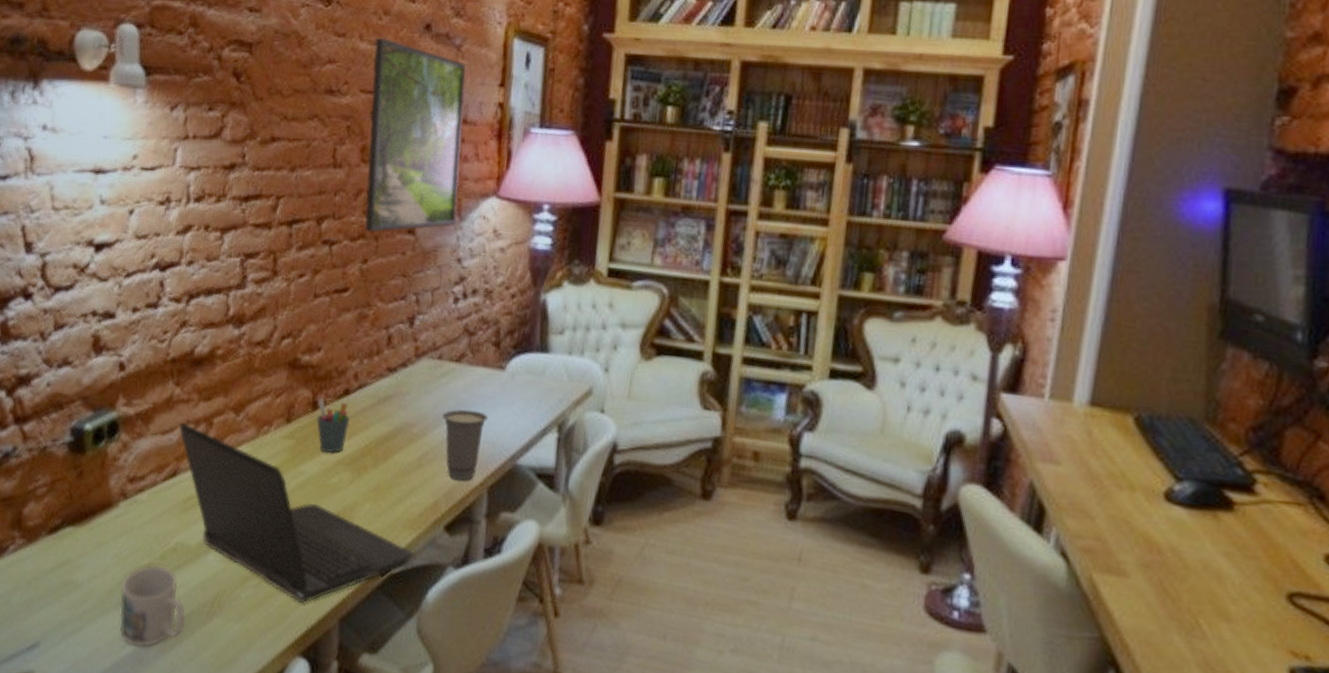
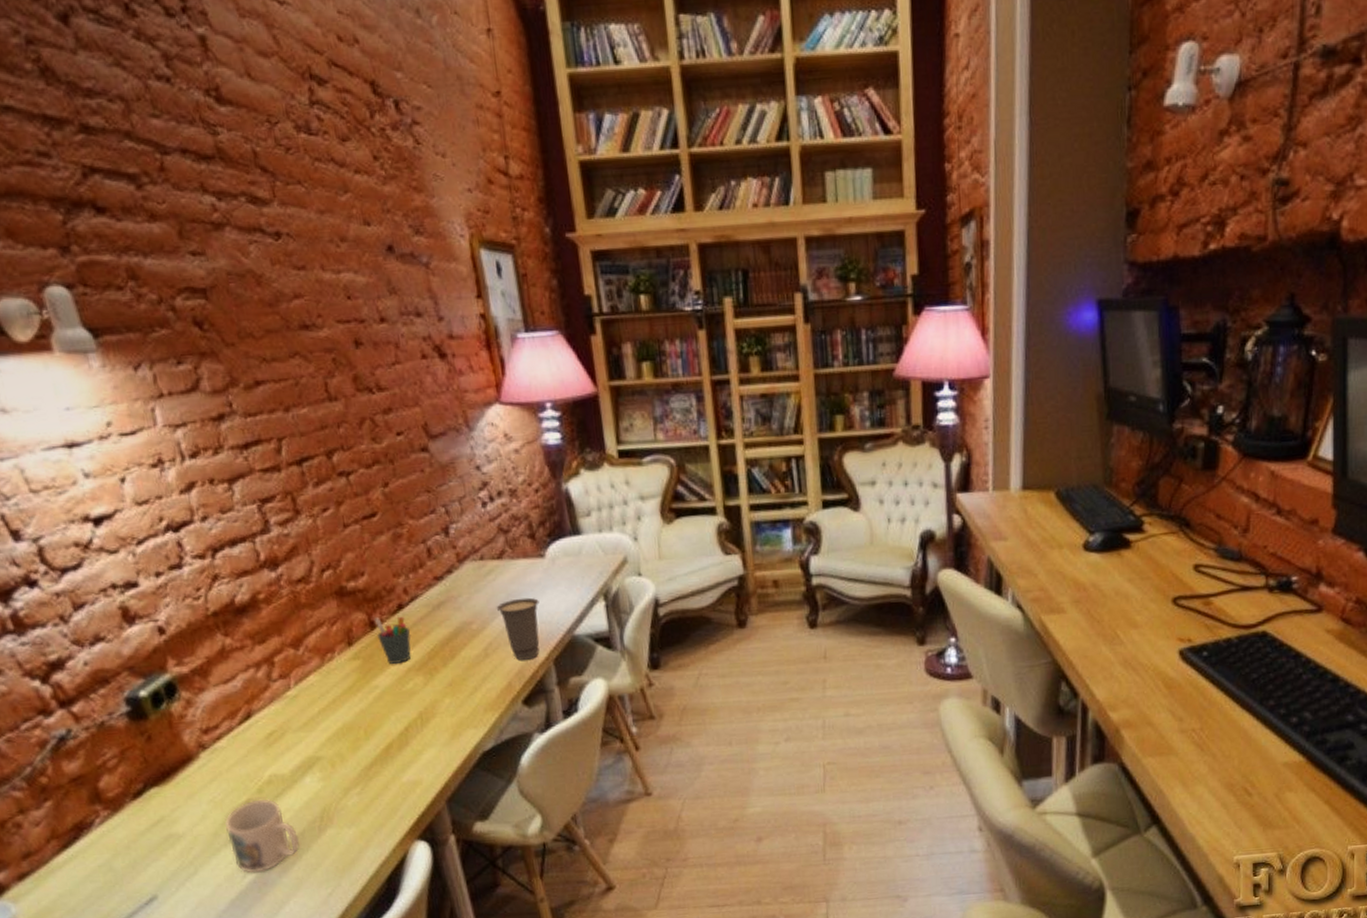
laptop computer: present [179,421,414,603] -> none [240,667,501,796]
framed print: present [364,37,466,233] -> none [338,264,466,458]

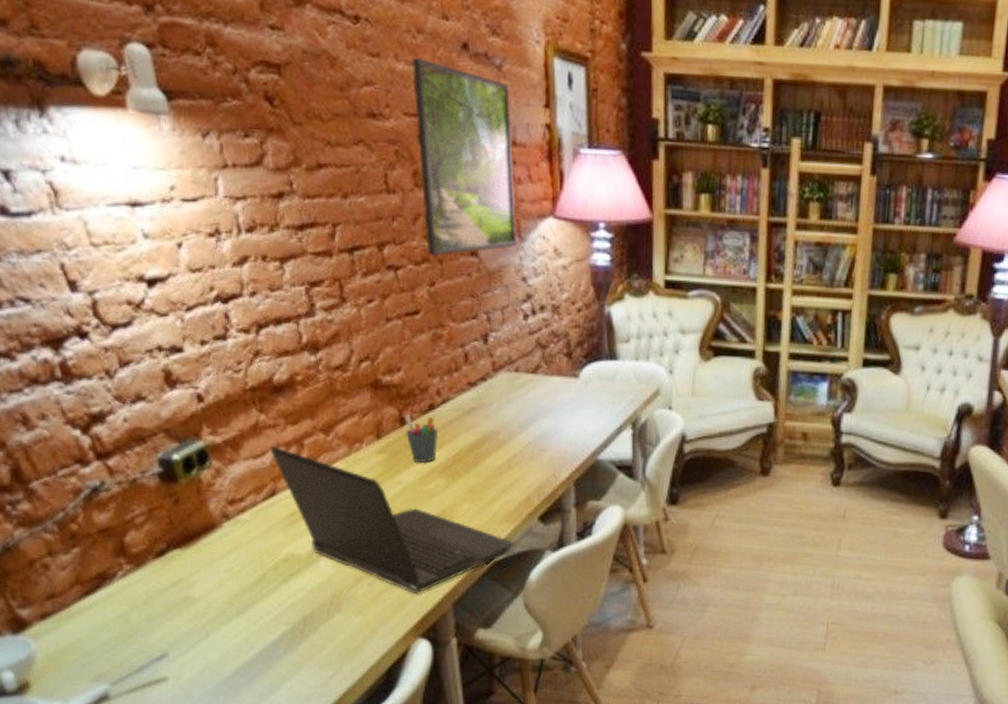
mug: present [224,798,300,874] -> none [238,575,307,647]
laptop computer: none [240,667,501,796] -> present [271,445,514,594]
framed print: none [338,264,466,458] -> present [411,57,517,256]
cup: present [496,597,540,660] -> none [524,415,568,477]

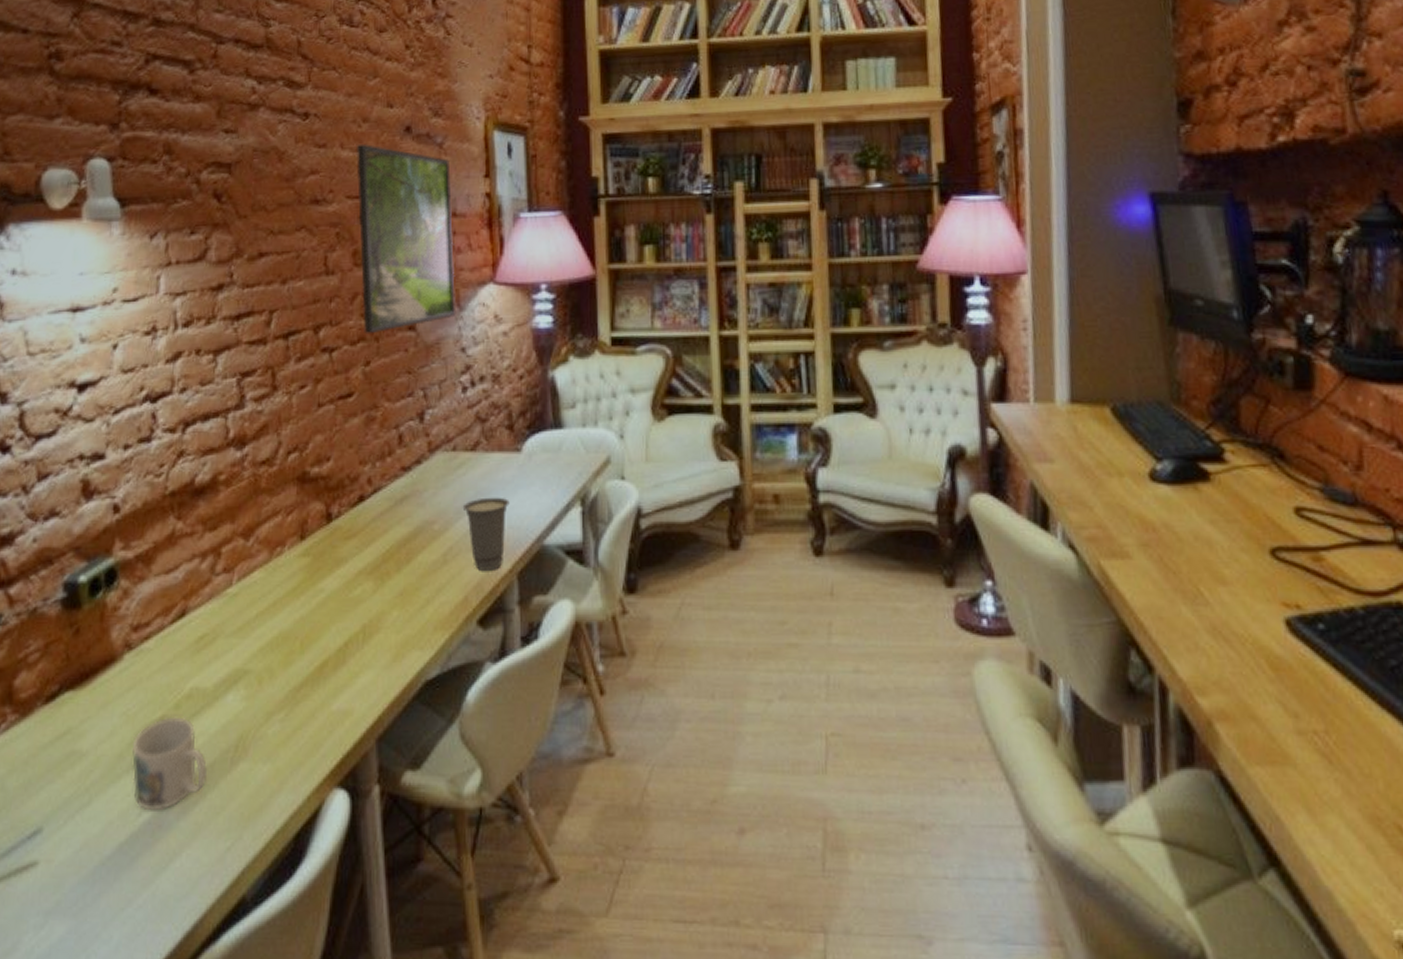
mug: none [238,575,307,647] -> present [131,716,207,811]
laptop computer: present [271,445,514,594] -> none [185,557,448,729]
pen holder: present [404,415,439,463] -> none [331,509,368,564]
cup: none [524,415,568,477] -> present [462,497,510,571]

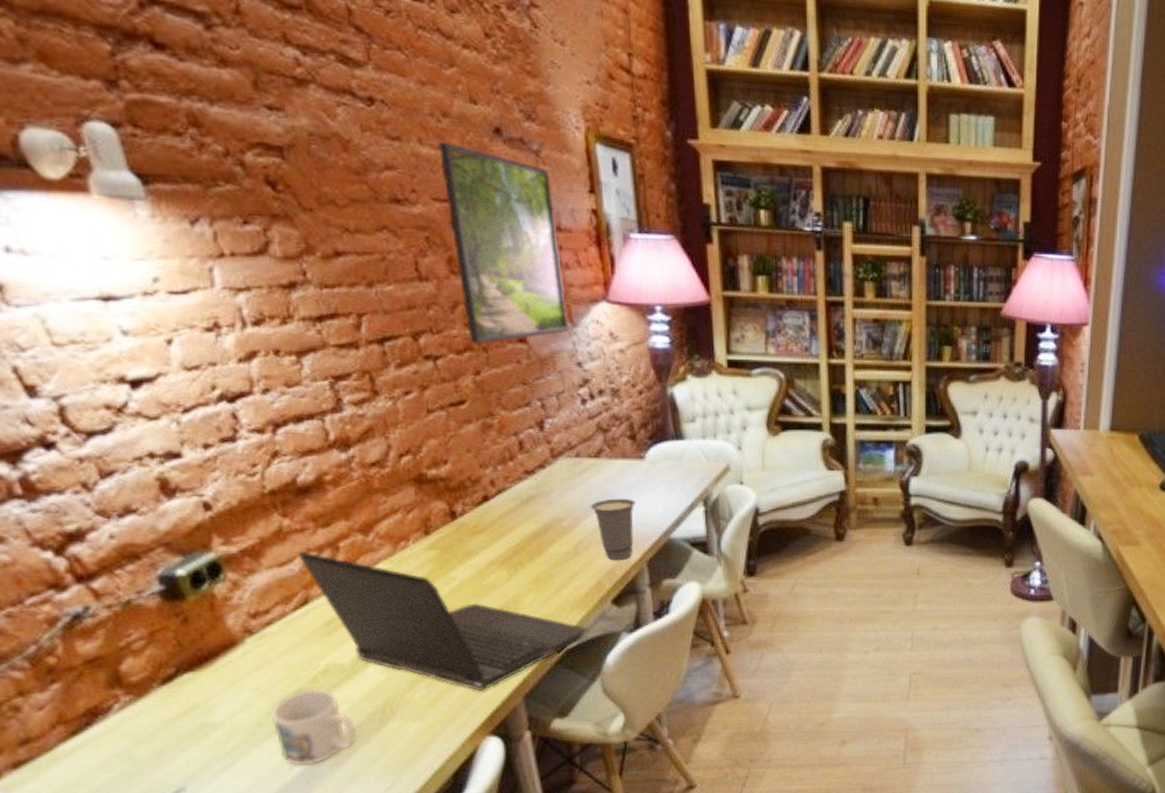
laptop computer: none [185,557,448,729] -> present [299,551,587,691]

